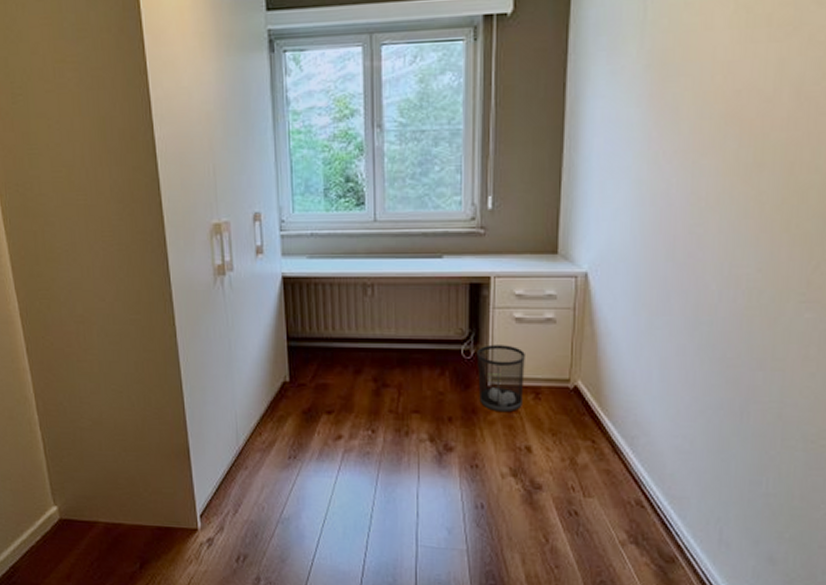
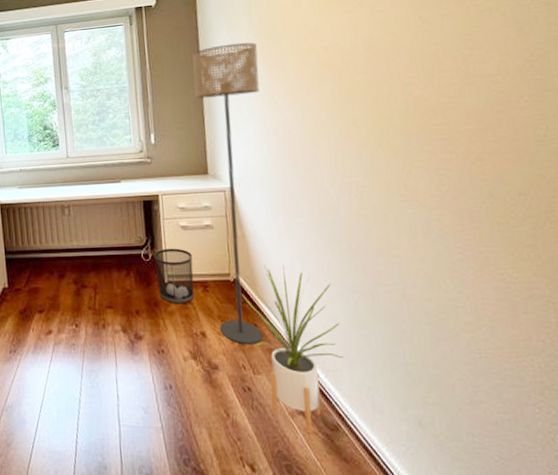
floor lamp: none [550,76,646,464] -> present [192,42,263,345]
house plant: none [582,371,696,565] -> present [242,264,344,434]

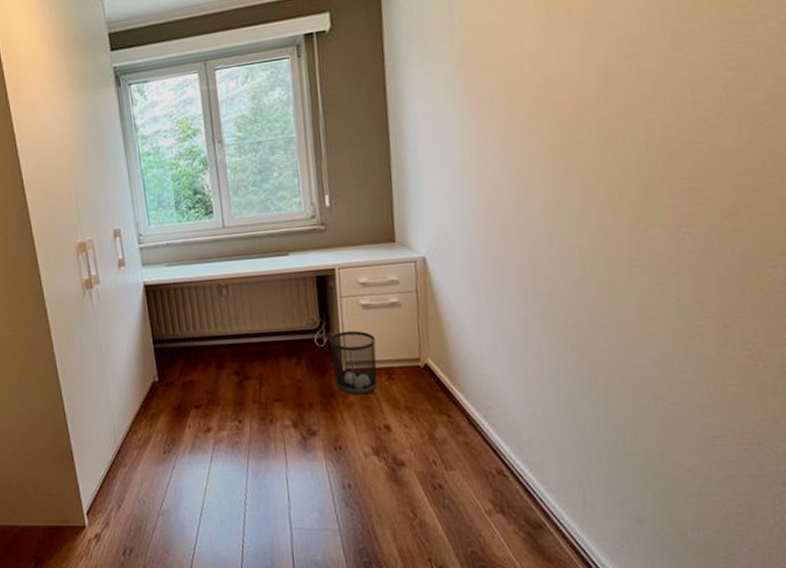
floor lamp: present [192,42,263,345] -> none [377,74,461,438]
house plant: present [242,264,344,434] -> none [434,345,552,533]

